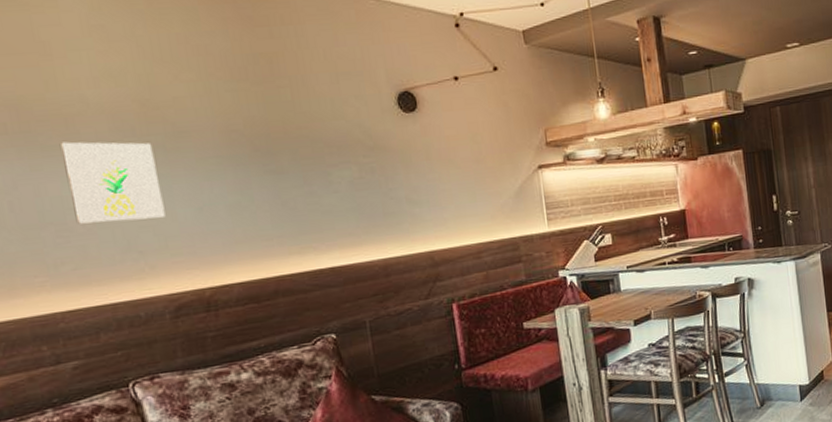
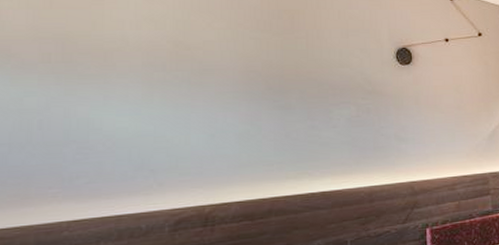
wall art: present [61,141,166,224] -> none [96,72,180,143]

